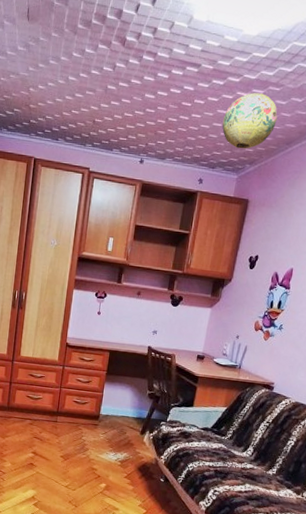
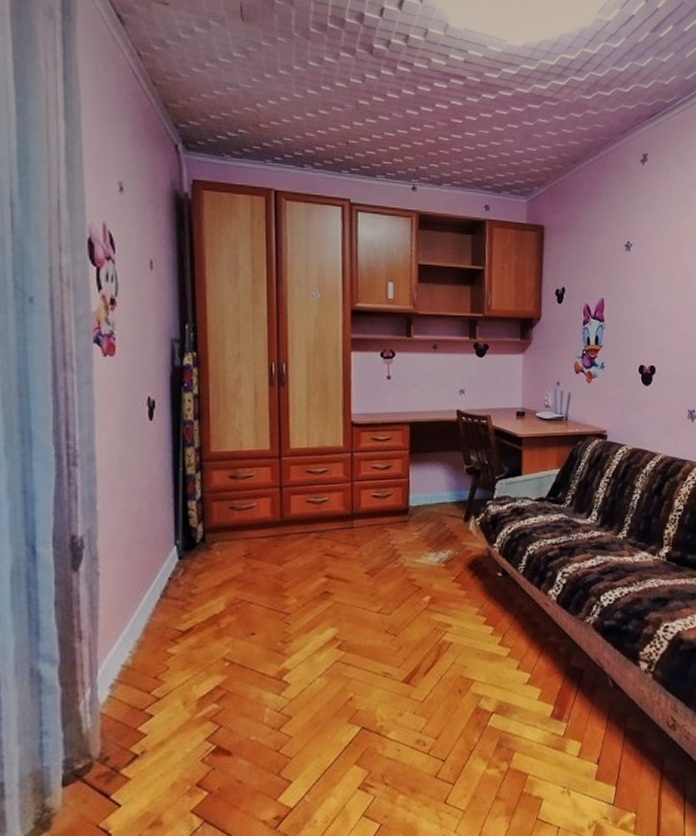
paper lantern: present [222,93,278,149] -> none [500,108,559,170]

